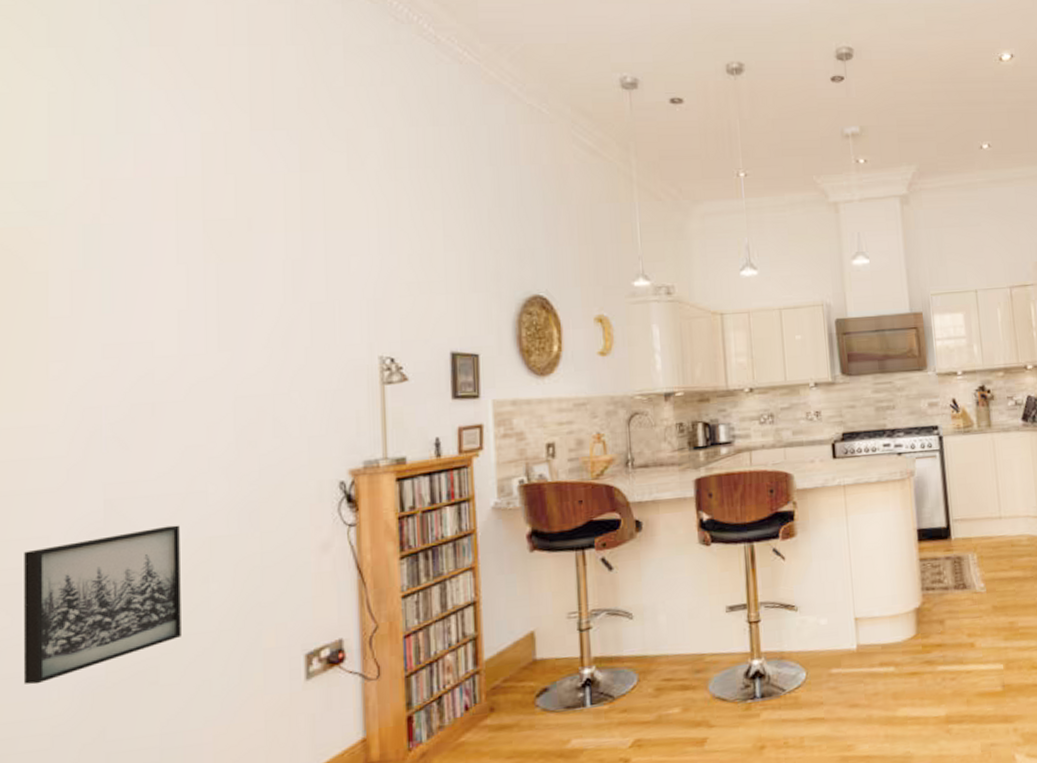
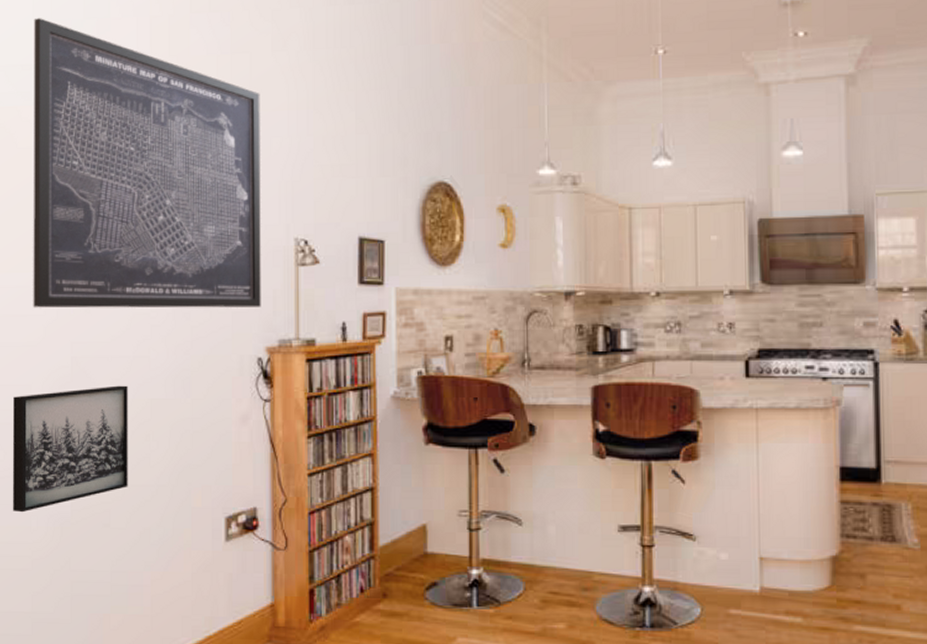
wall art: none [49,131,342,449] -> present [33,18,261,308]

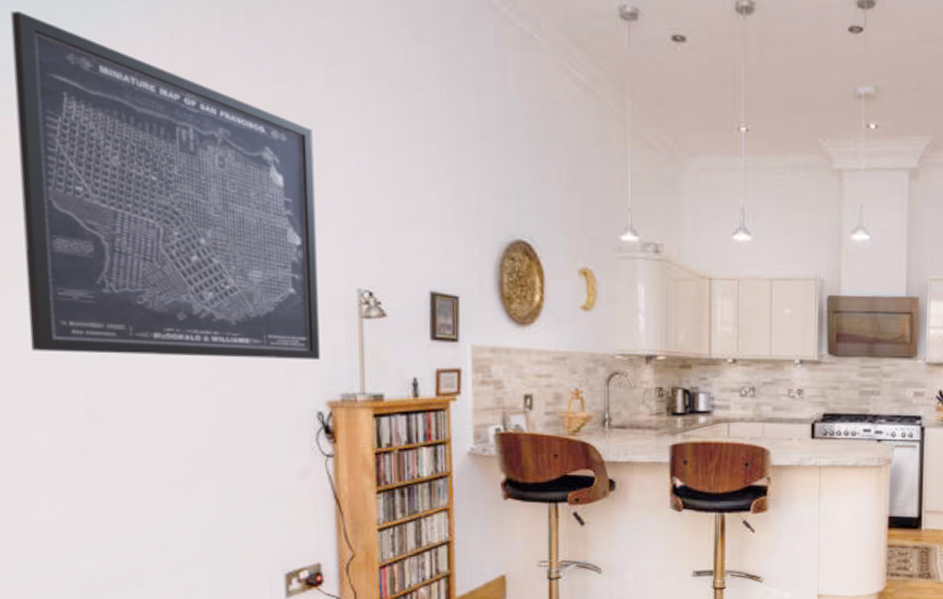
wall art: present [12,385,128,513] -> none [12,438,166,575]

